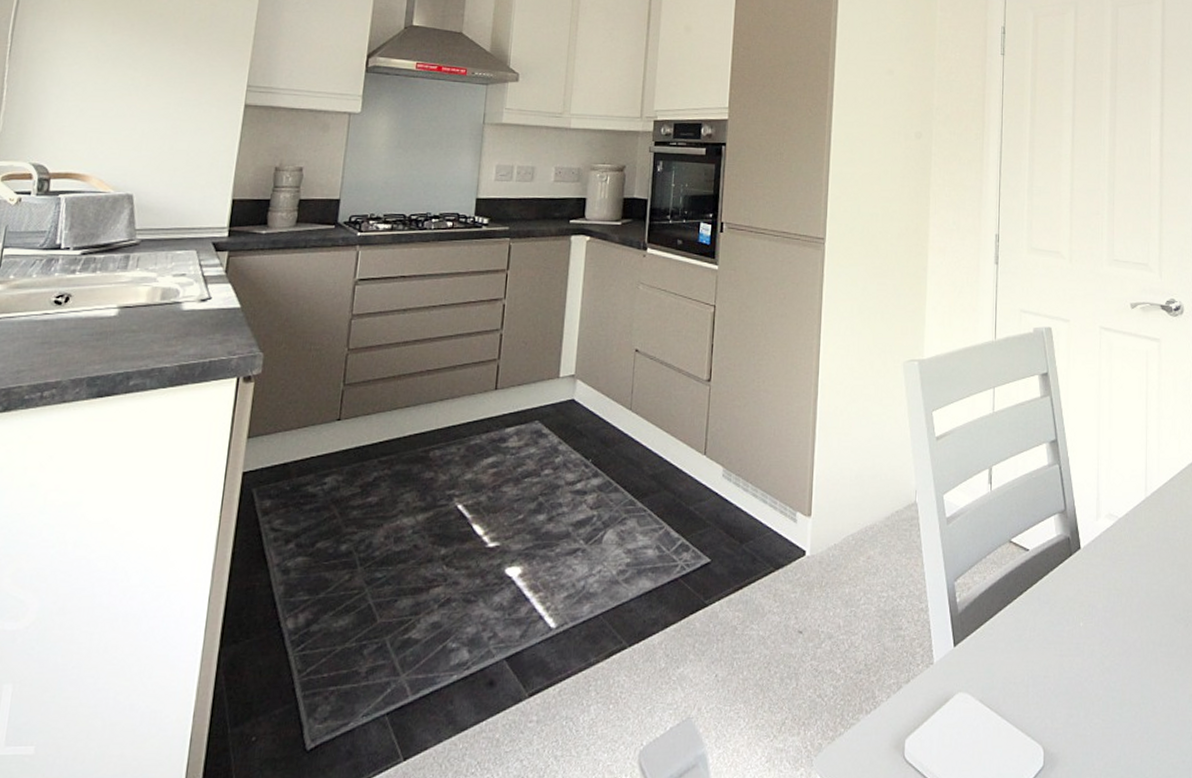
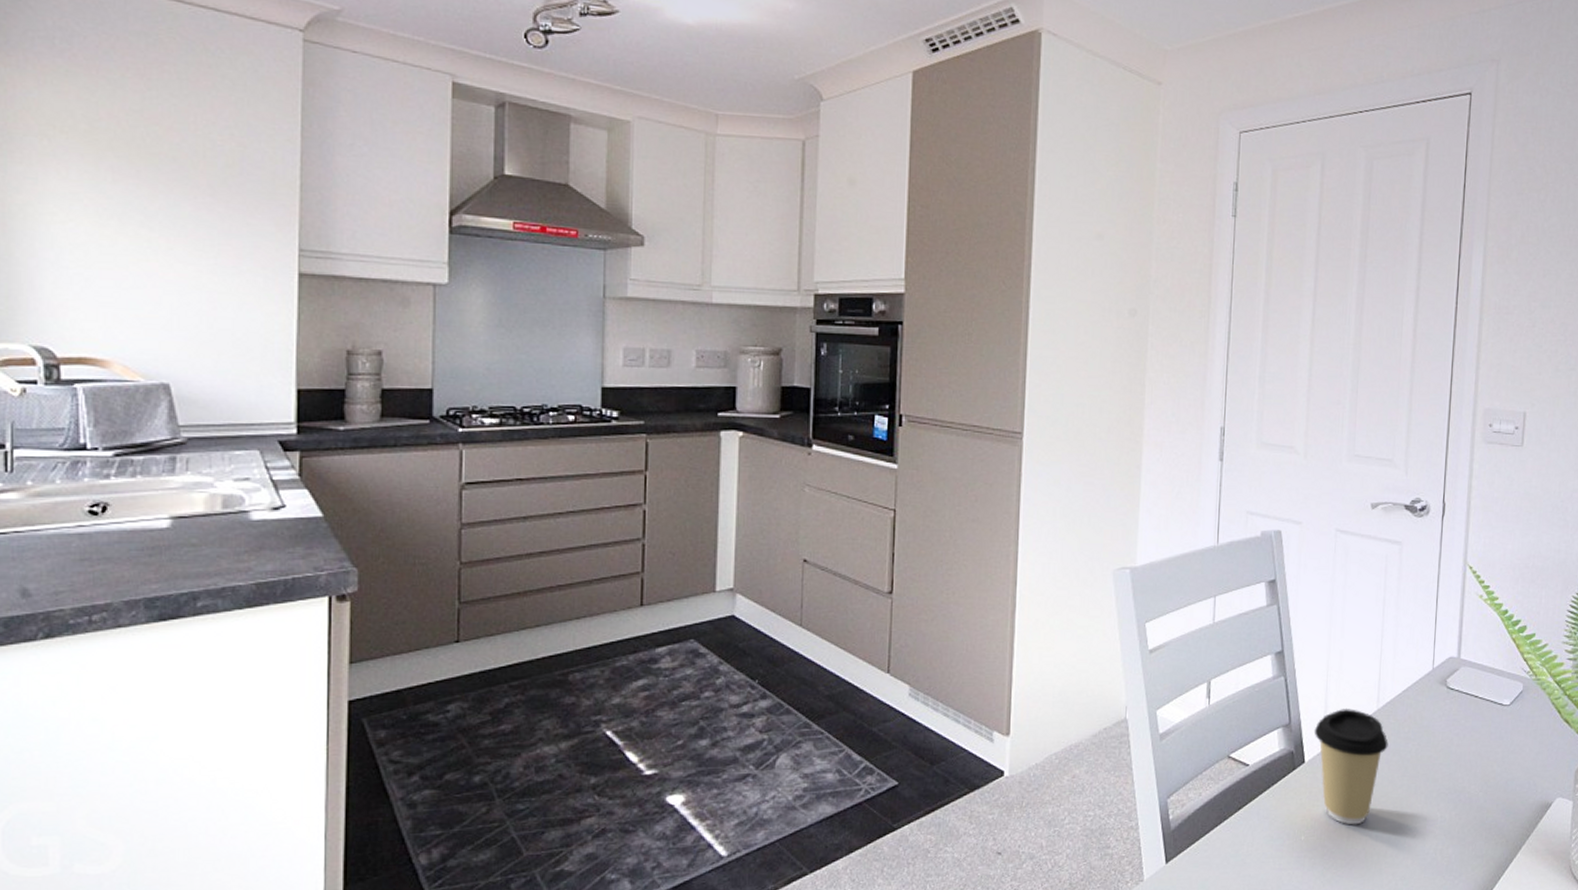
coffee cup: none [1088,495,1158,613] -> present [1314,707,1388,825]

